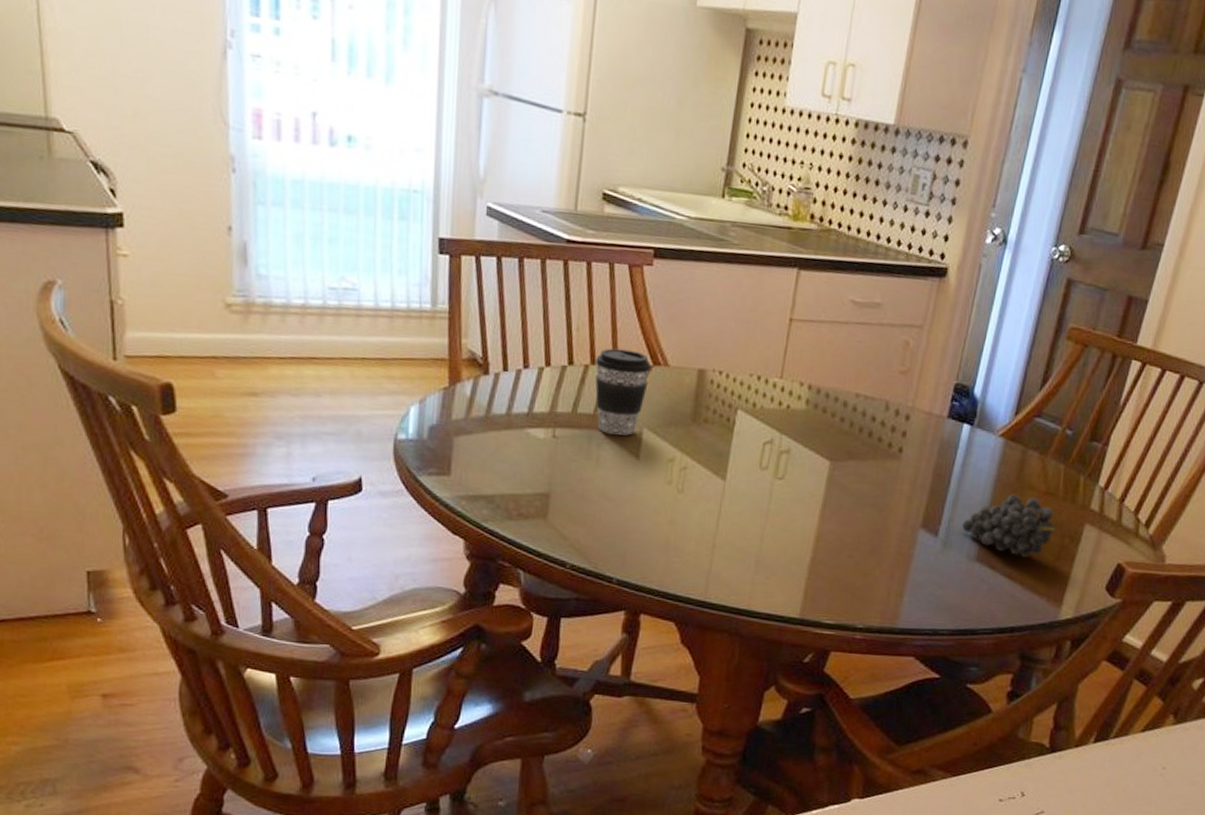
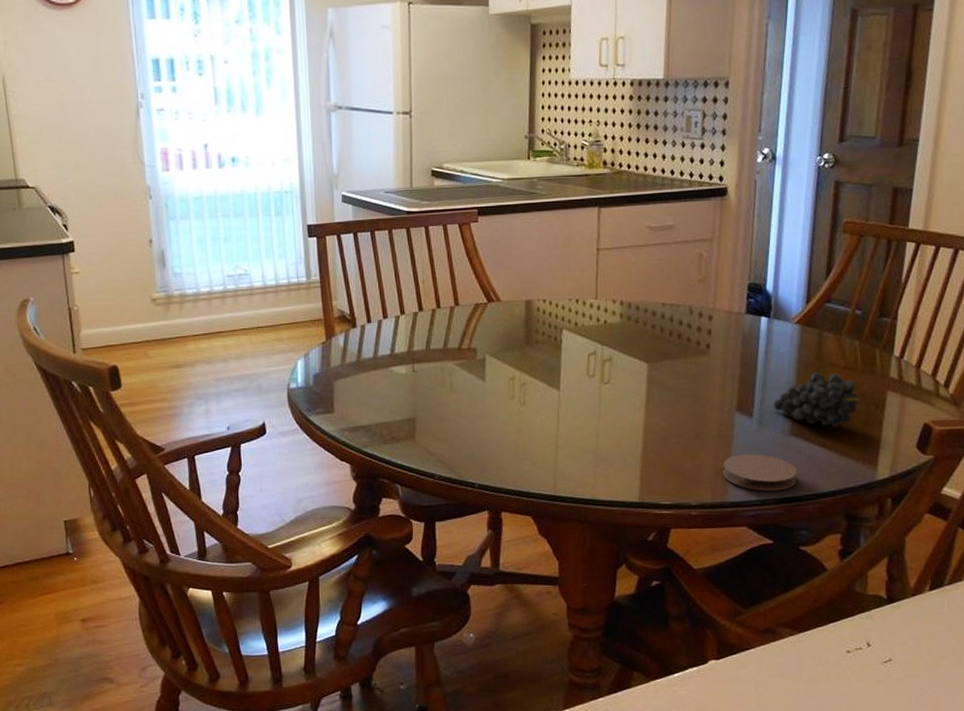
coffee cup: present [595,348,651,436] -> none [440,292,486,363]
coaster: none [895,576,977,621] -> present [722,454,797,491]

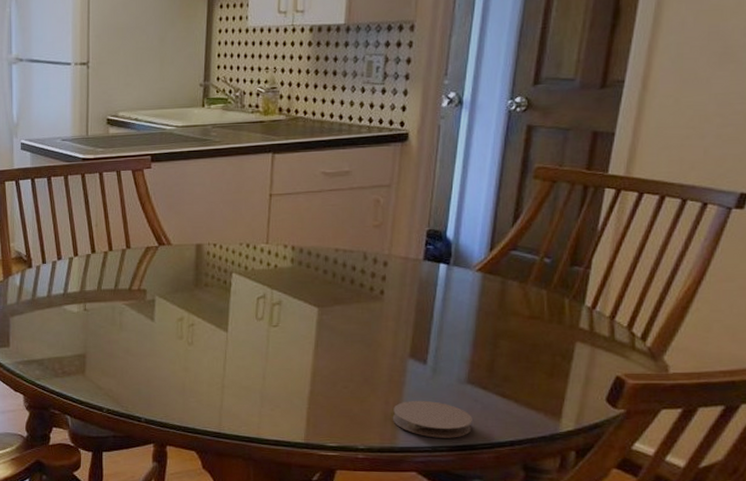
fruit: present [773,372,860,427] -> none [449,321,545,377]

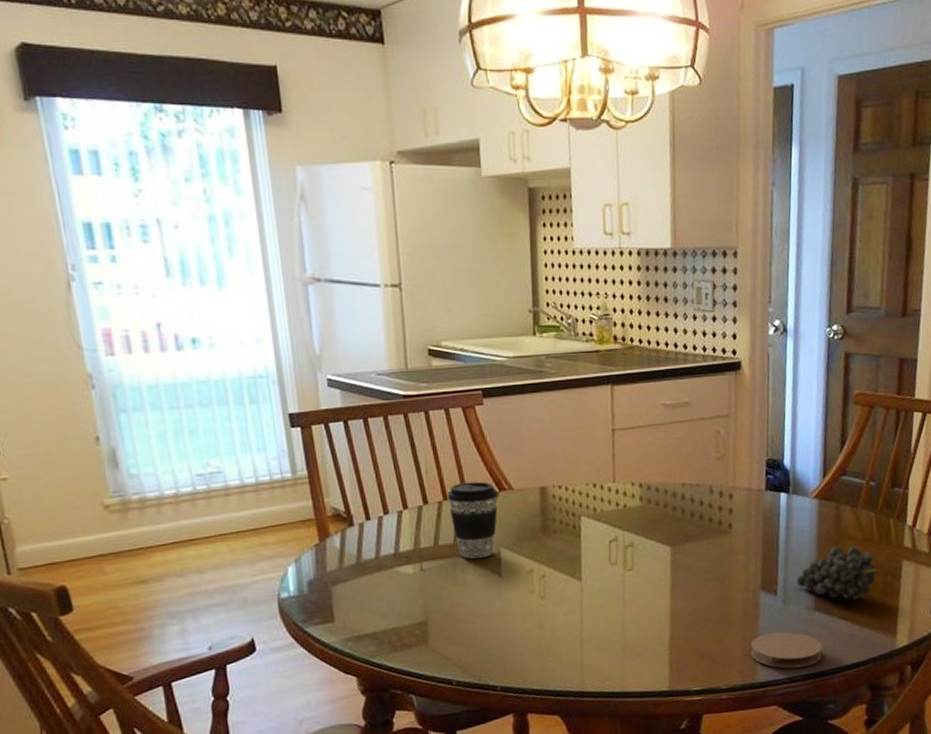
coffee cup: none [112,236,157,303] -> present [446,481,498,559]
fruit: none [449,321,545,377] -> present [796,545,878,599]

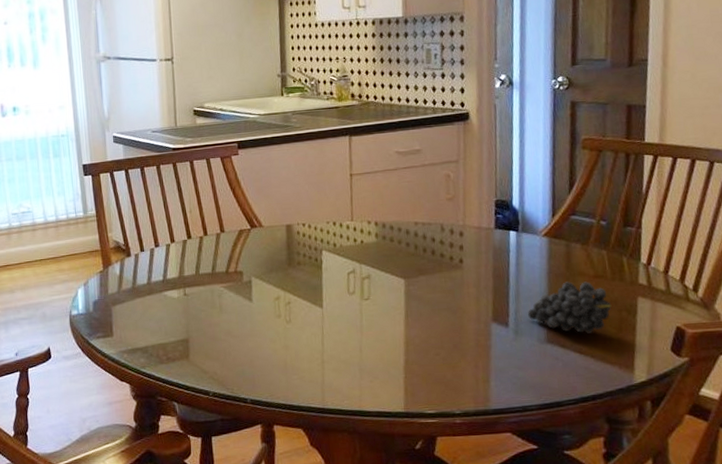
coffee cup: present [446,481,498,559] -> none [207,219,250,286]
coaster: present [750,632,823,669] -> none [483,362,557,398]

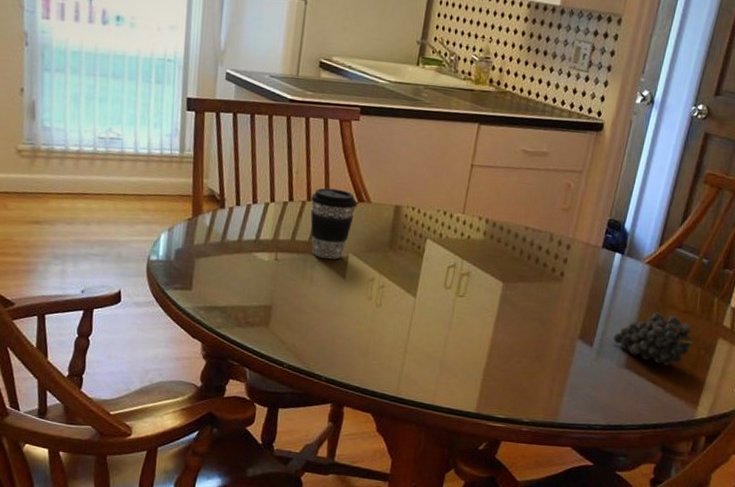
coffee cup: none [207,219,250,286] -> present [310,187,357,259]

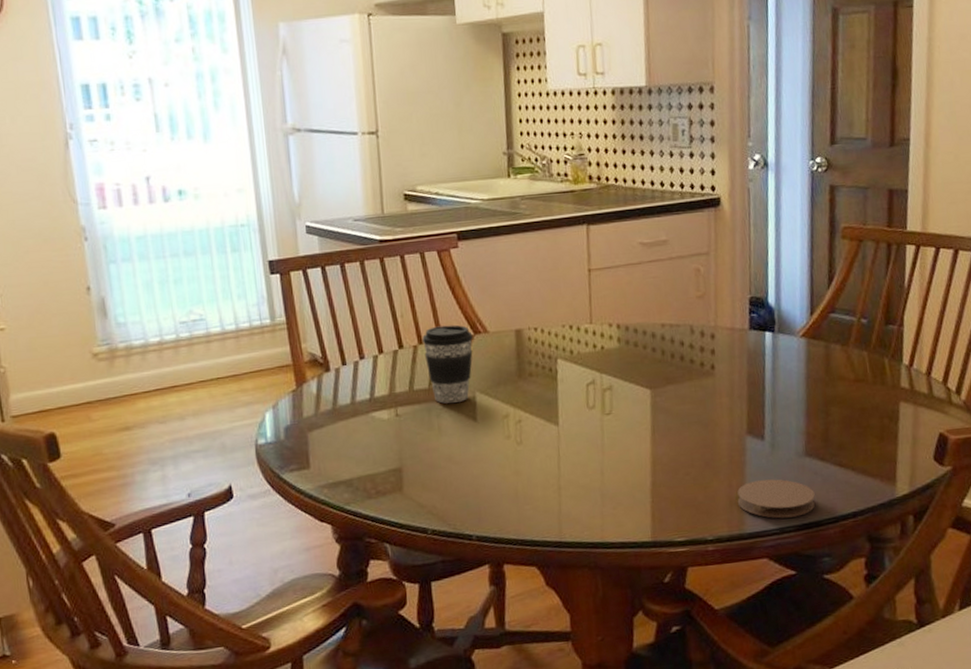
coaster: none [556,380,626,418] -> present [737,479,816,519]
fruit: present [613,312,693,366] -> none [784,386,873,444]

